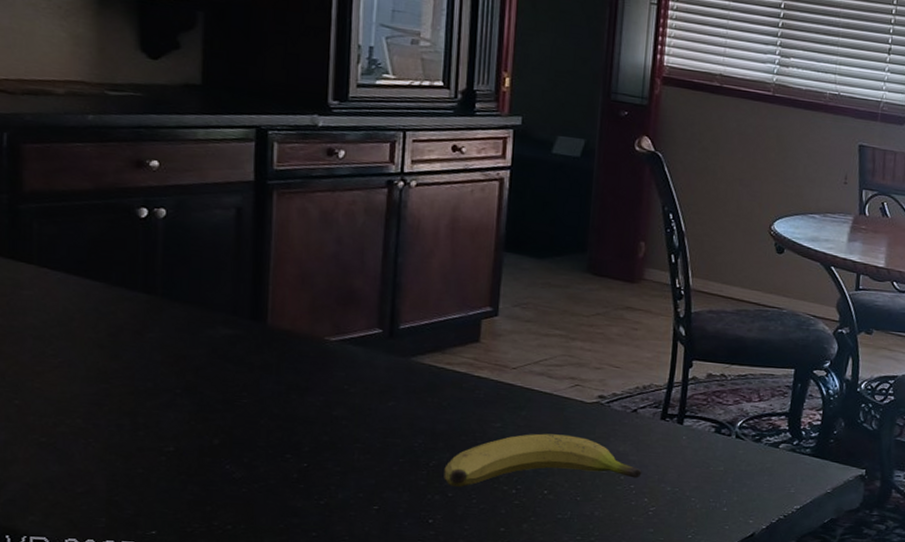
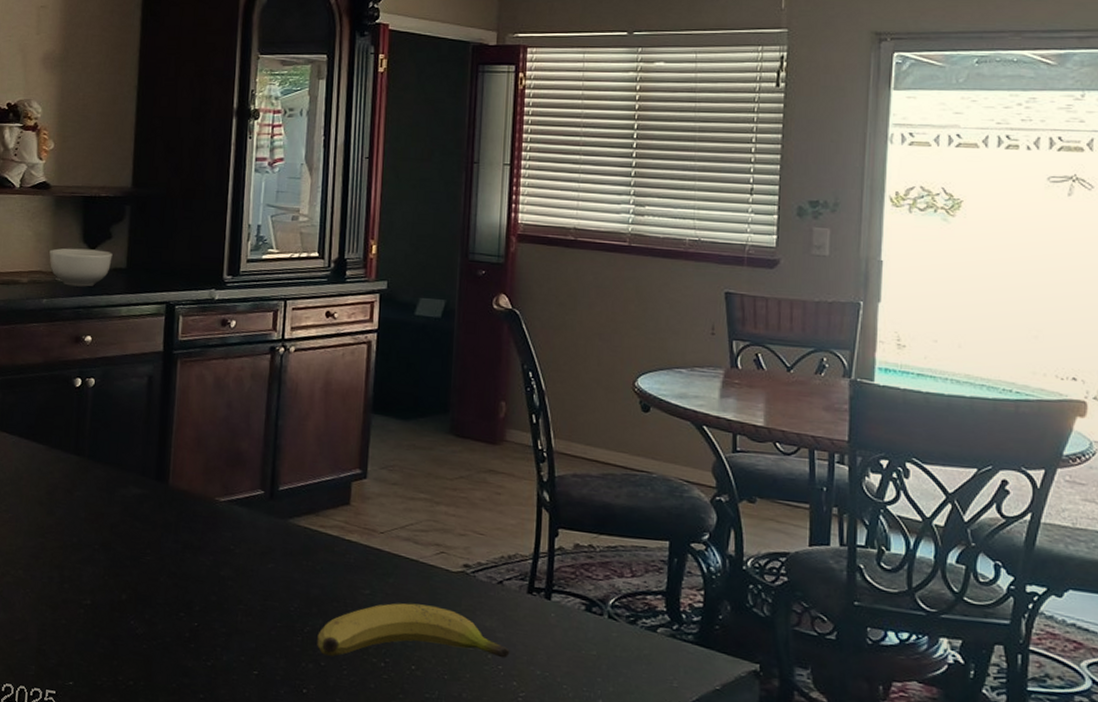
bowl: none [94,55,182,104] -> present [49,248,113,287]

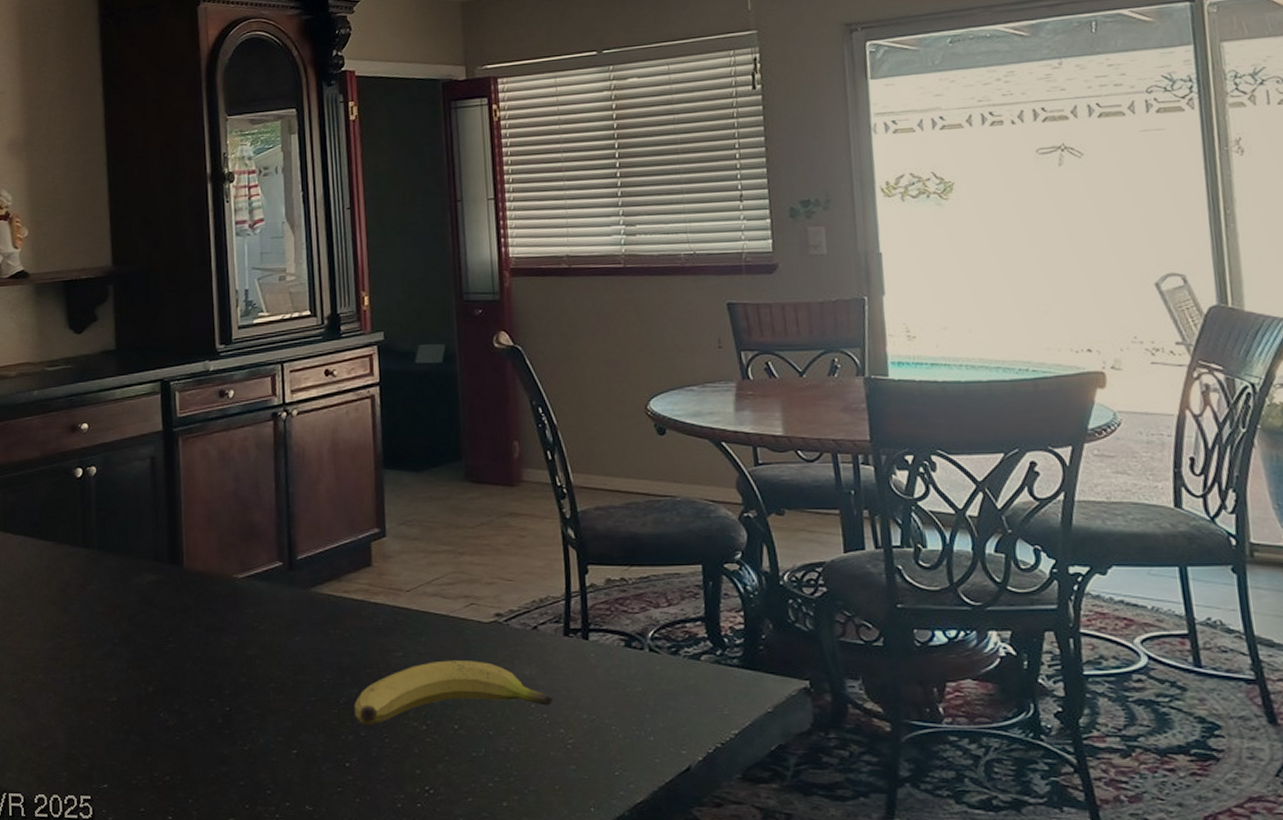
bowl: present [49,248,113,287] -> none [35,334,100,374]

